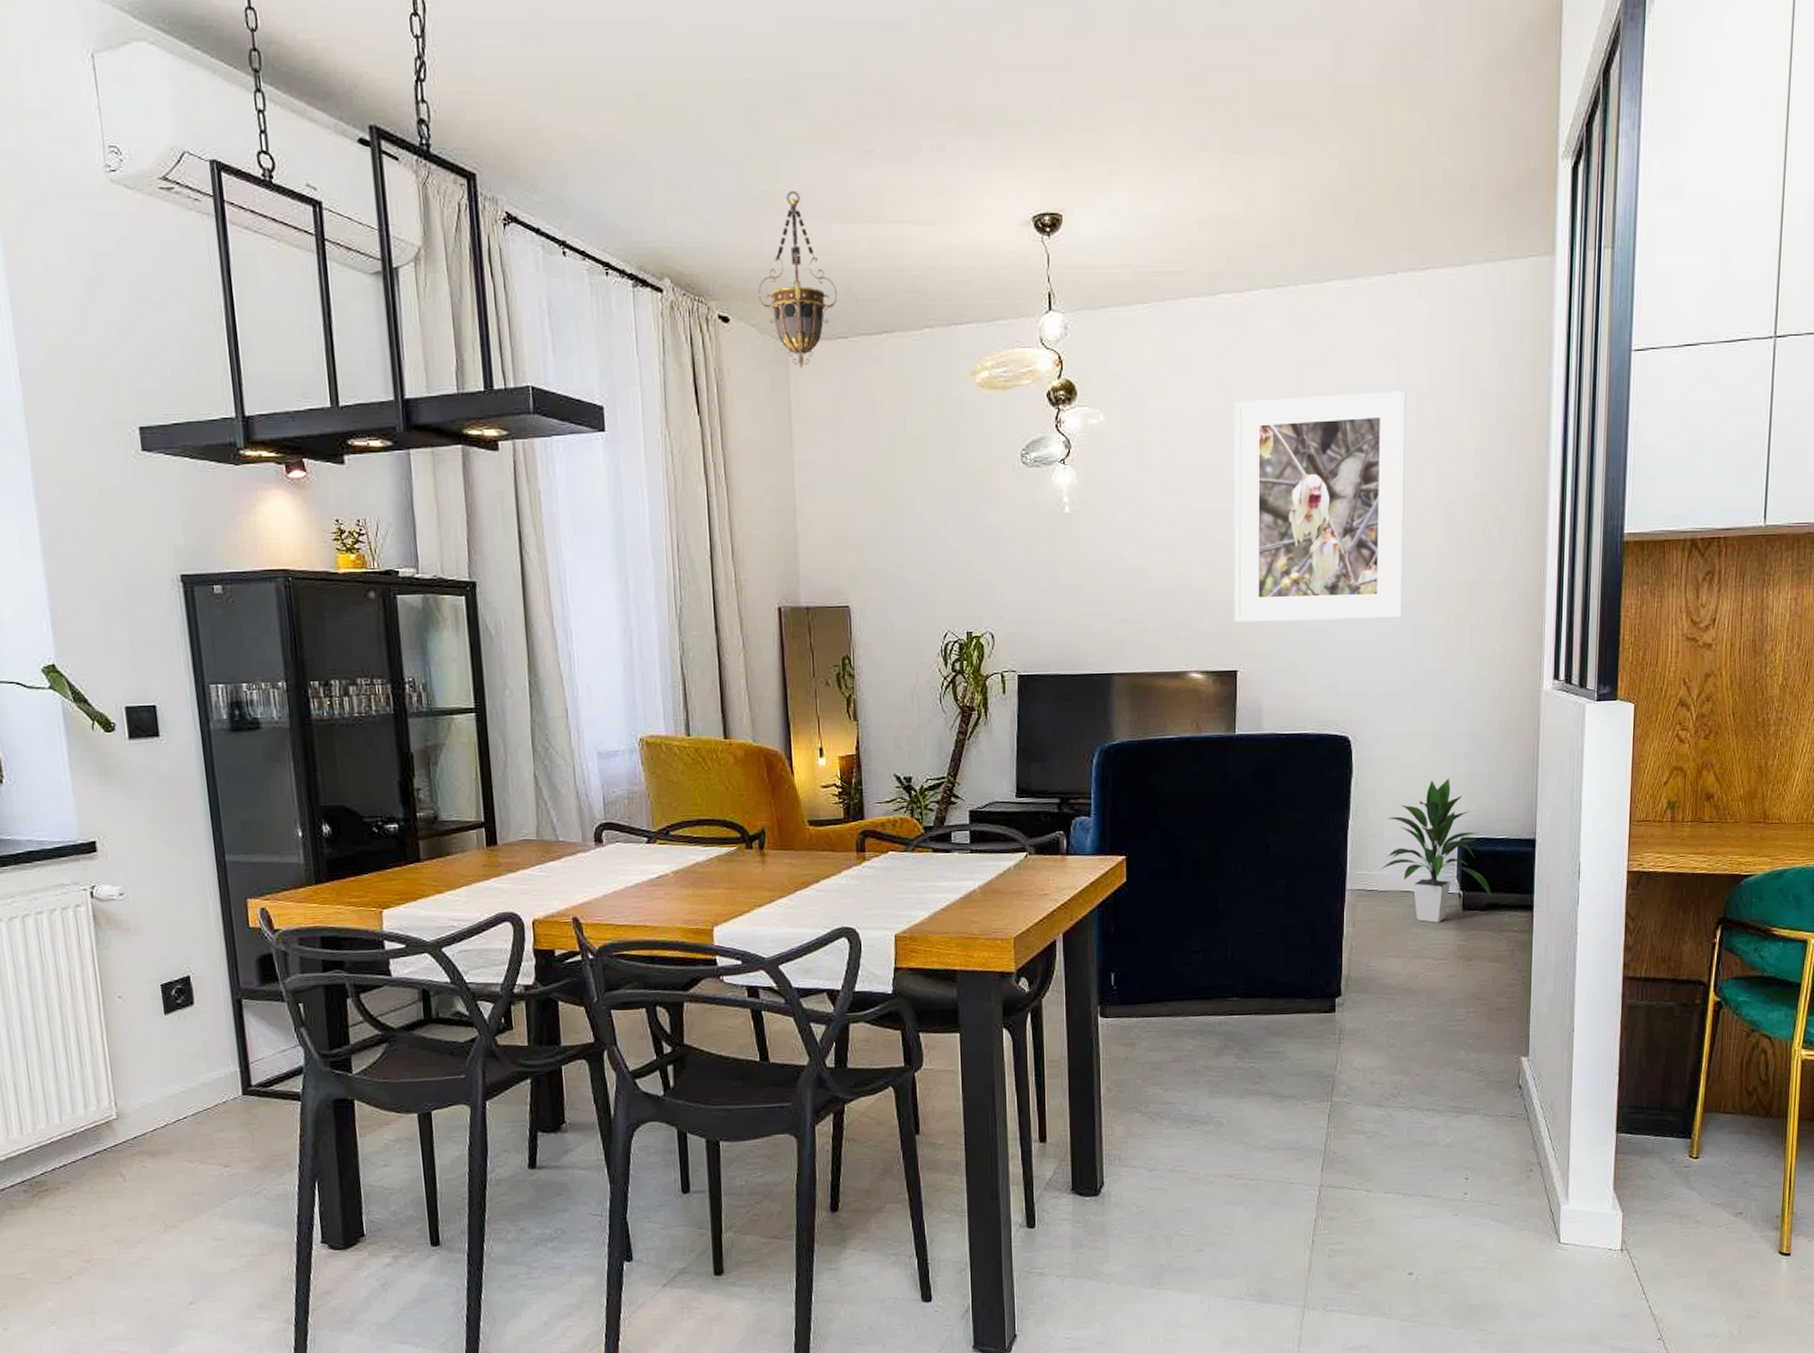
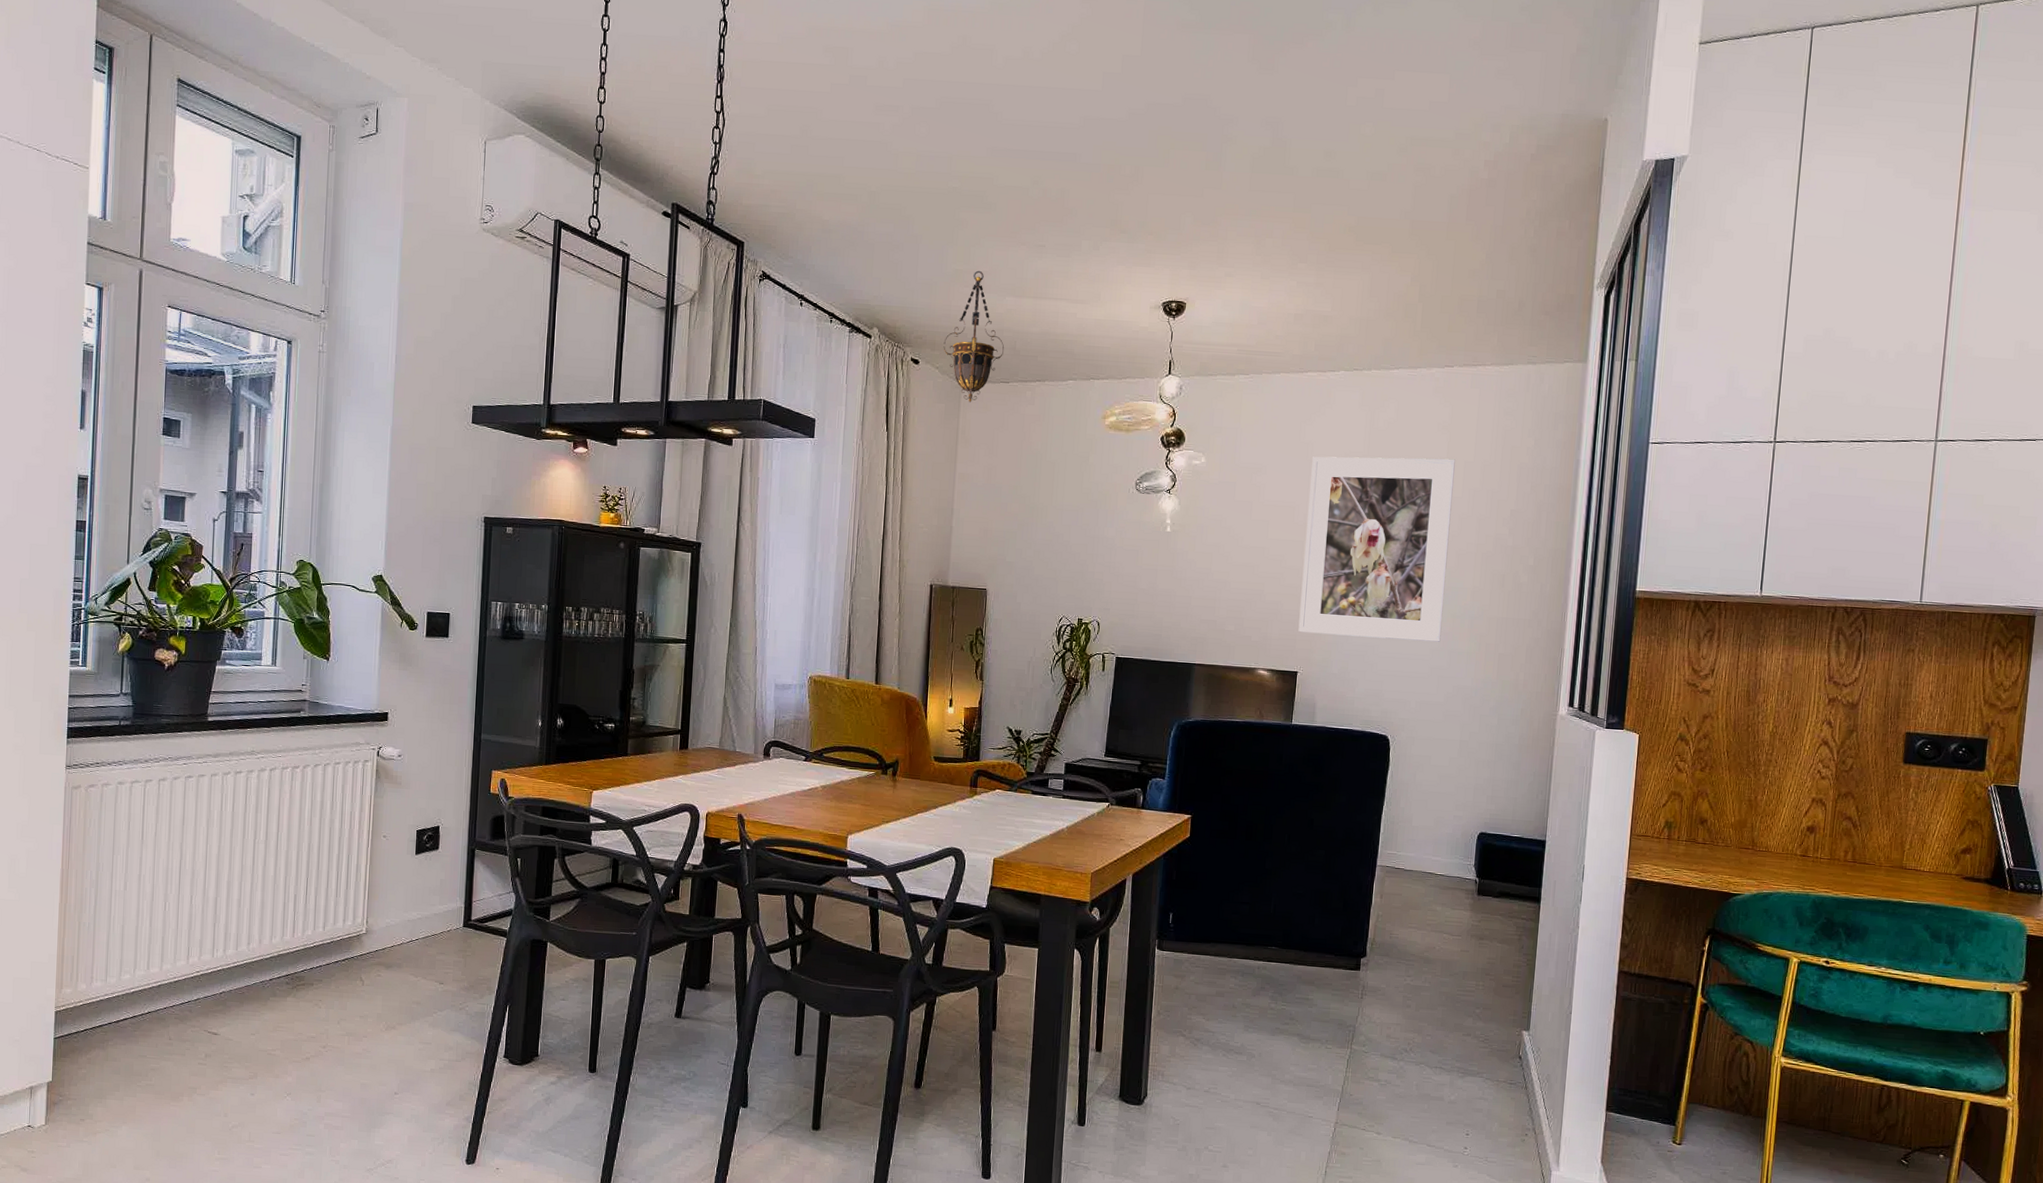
indoor plant: present [1380,778,1493,923] -> none [1408,780,1505,903]

